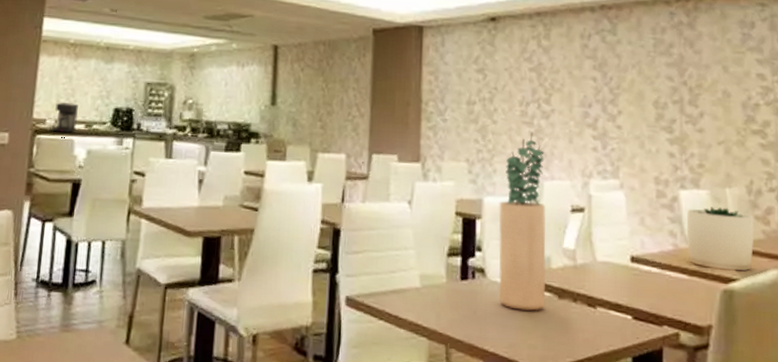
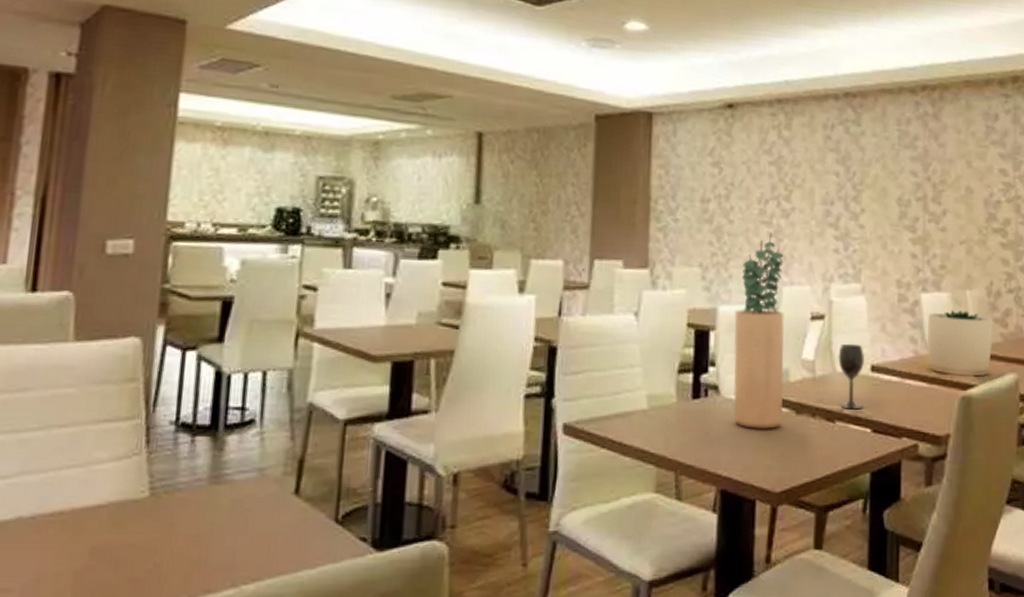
coffee maker: present [52,102,78,134] -> none [193,201,229,240]
wine glass: none [598,235,625,298] -> present [838,343,865,410]

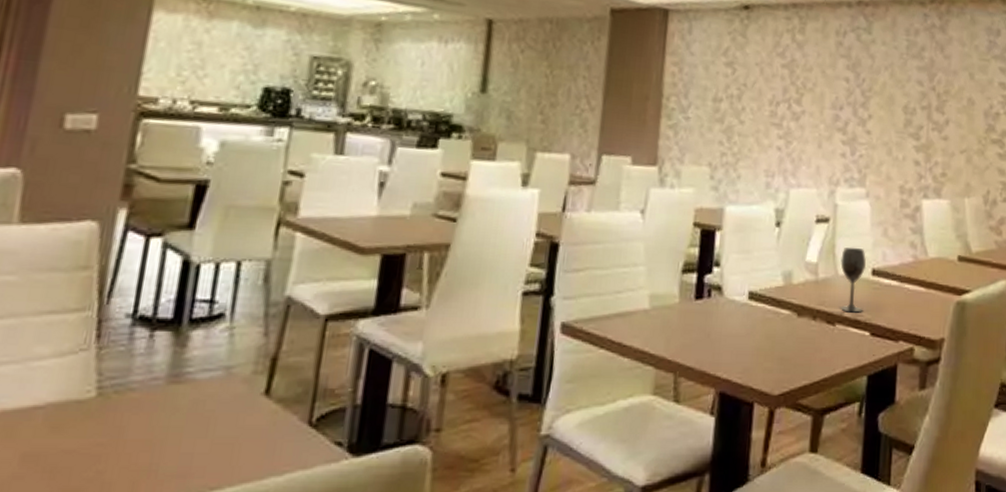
vase: present [733,232,785,429] -> none [736,134,792,331]
planter: present [928,310,992,377] -> none [926,217,988,282]

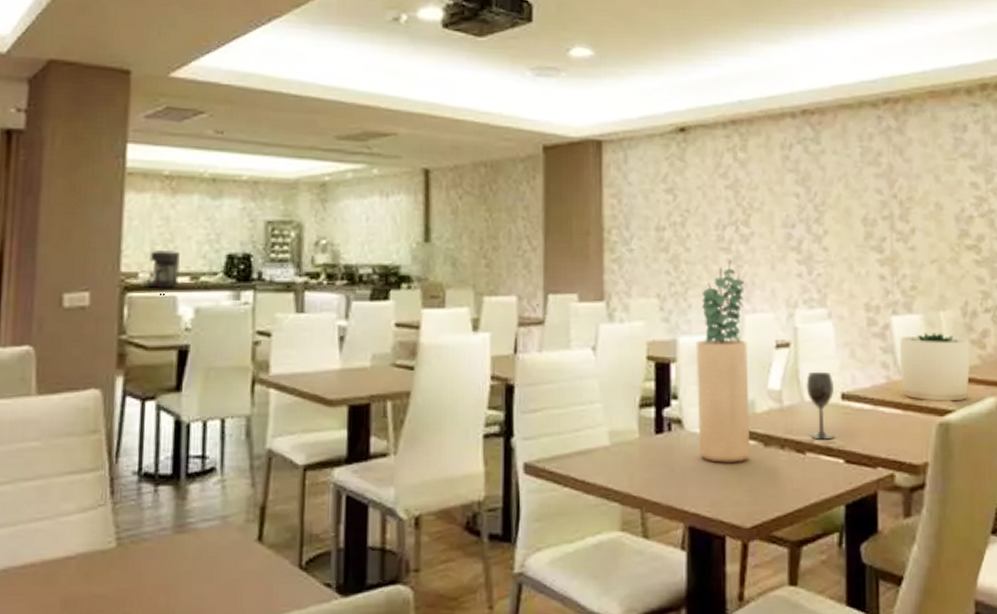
coffee maker: none [167,76,210,118] -> present [147,250,181,289]
vase: none [736,134,792,331] -> present [695,259,751,462]
planter: none [926,217,988,282] -> present [900,333,970,401]

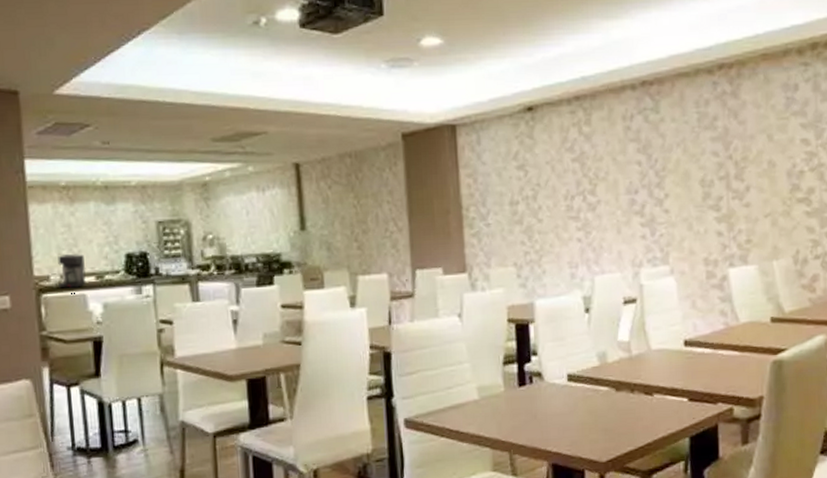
vase: present [695,259,751,462] -> none [551,226,604,408]
wine glass: present [806,371,835,440] -> none [652,322,678,383]
planter: present [900,333,970,401] -> none [737,280,801,342]

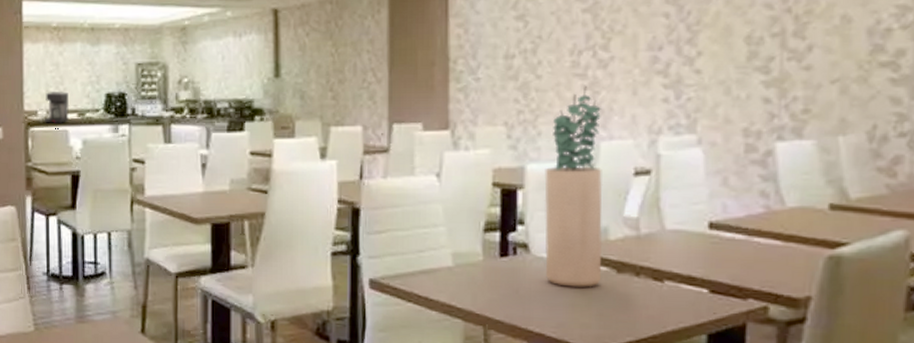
vase: none [551,226,604,408] -> present [544,85,603,287]

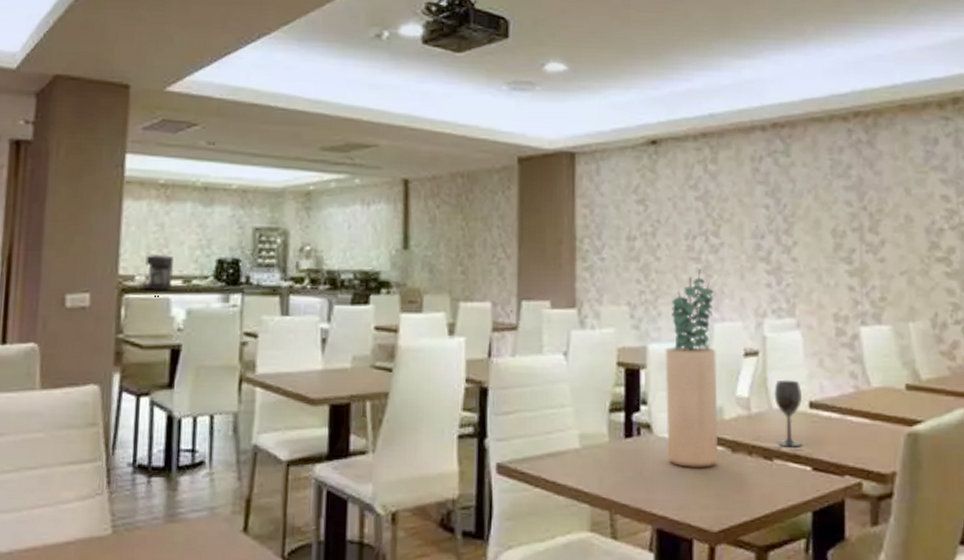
wine glass: none [667,199,701,269] -> present [774,380,803,447]

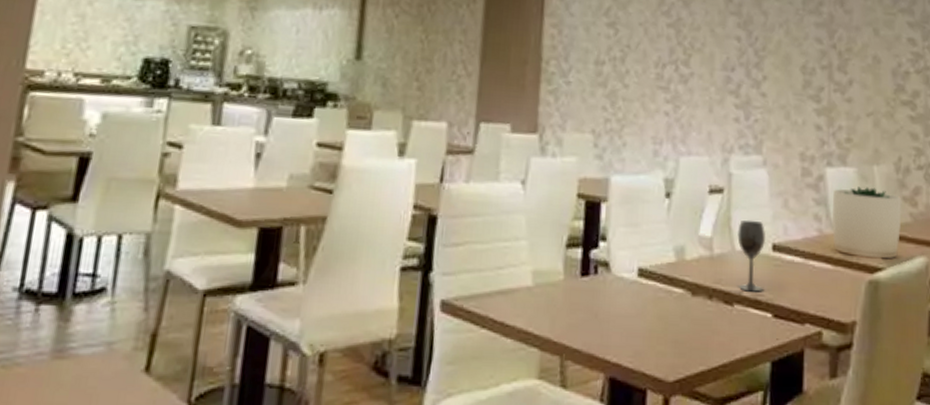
coffee maker: present [143,255,174,292] -> none [53,48,93,91]
vase: present [665,268,719,468] -> none [625,98,681,311]
planter: none [869,343,939,412] -> present [832,186,901,259]

